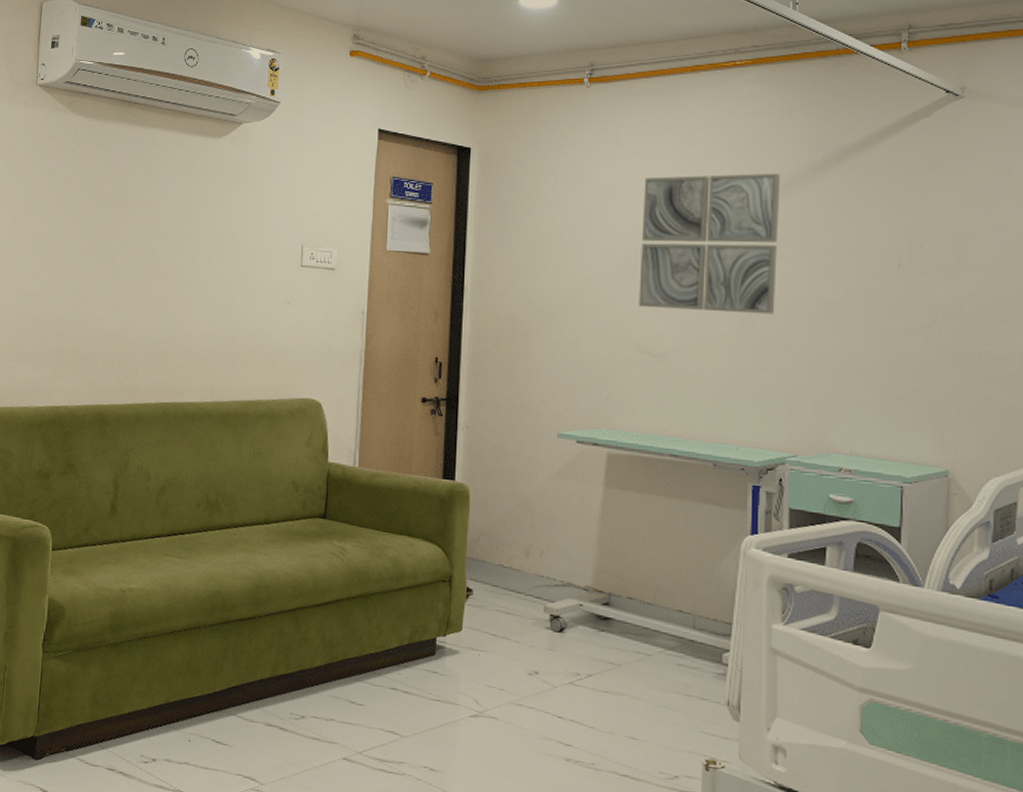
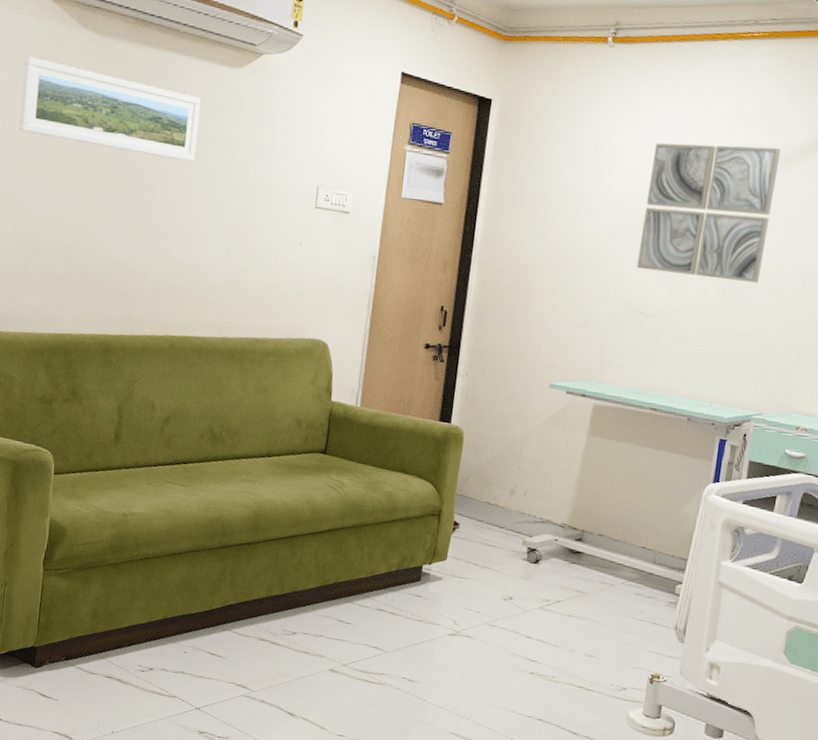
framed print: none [14,143,185,231] -> present [18,56,201,163]

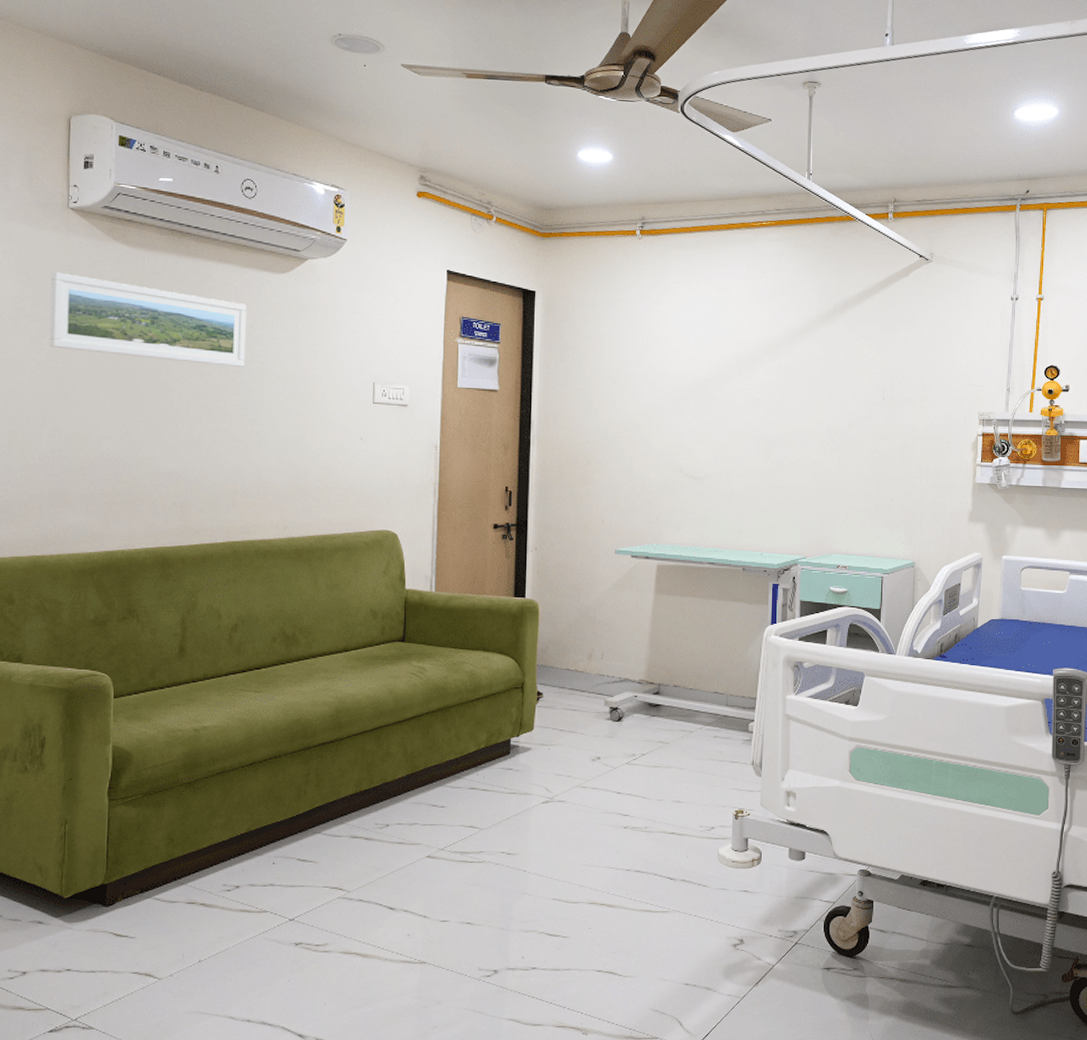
wall art: present [636,143,781,283] -> none [683,320,797,441]

